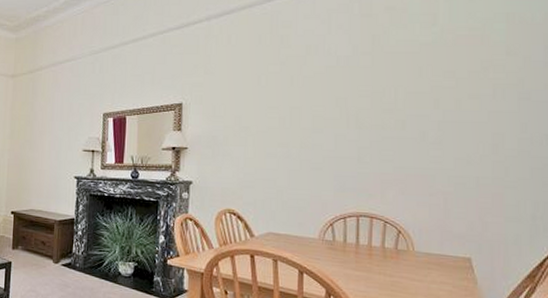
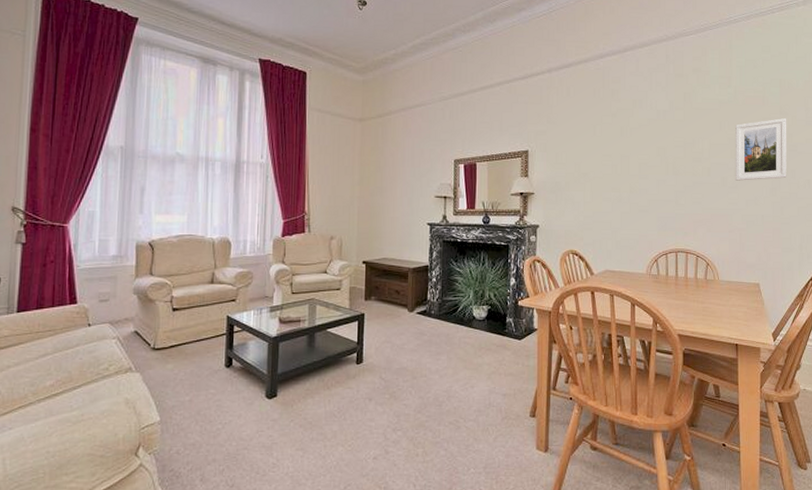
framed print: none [439,59,517,136] -> present [735,117,787,181]

